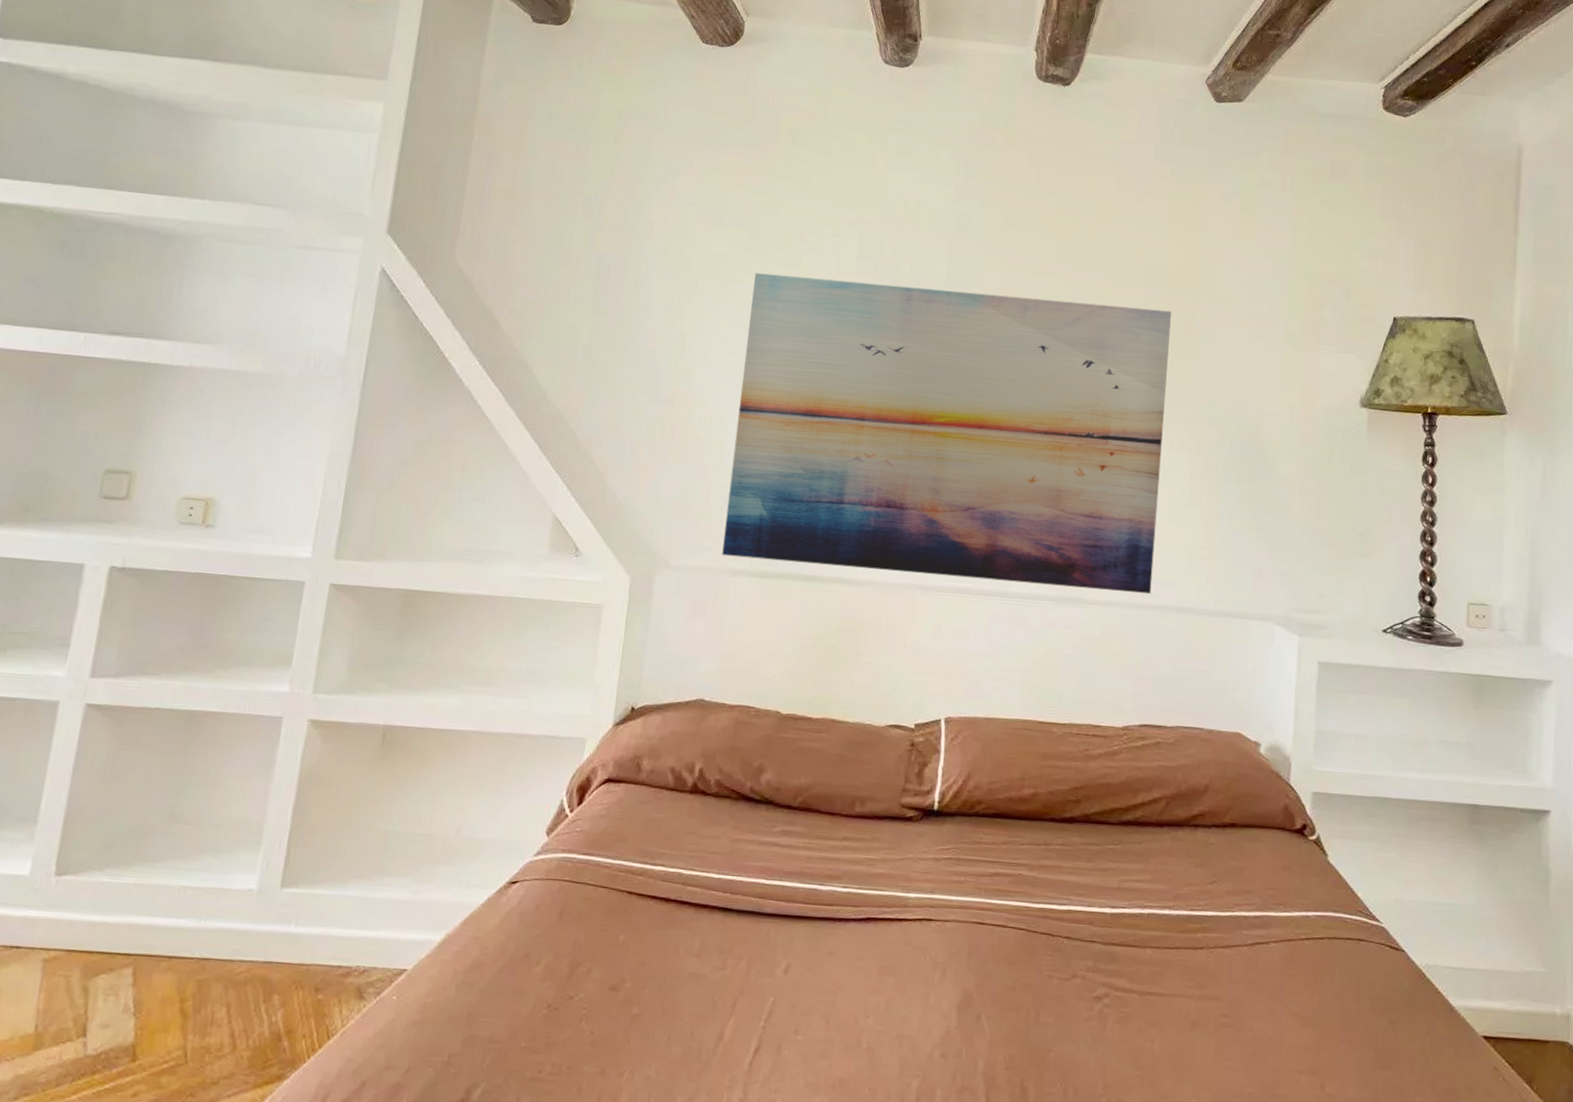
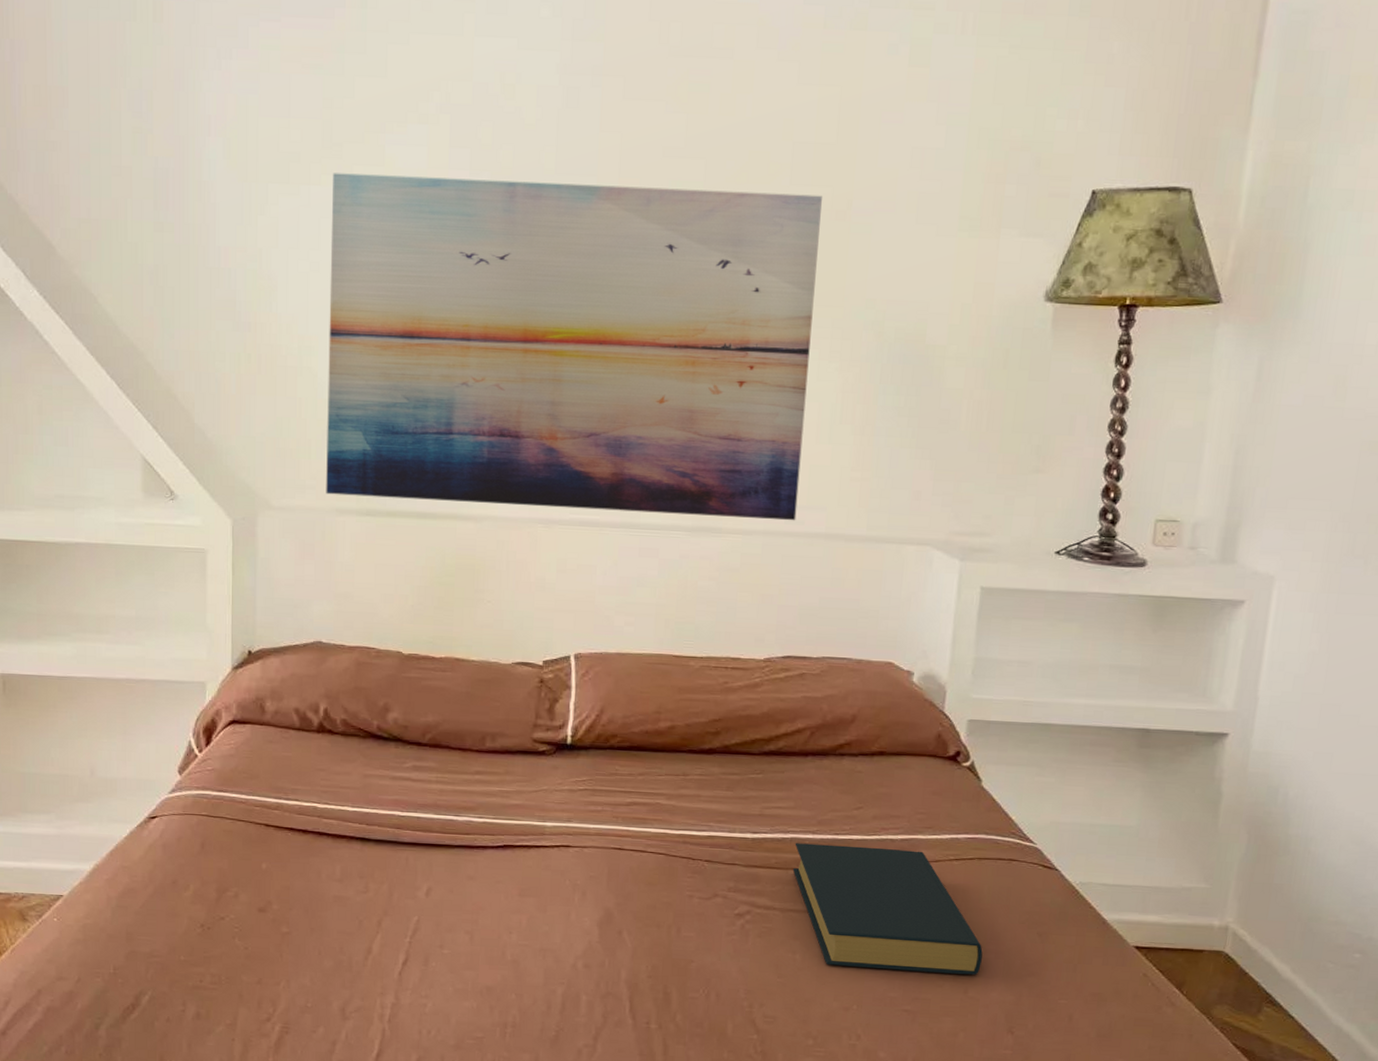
hardback book: none [1150,919,1337,1068] -> present [792,843,983,975]

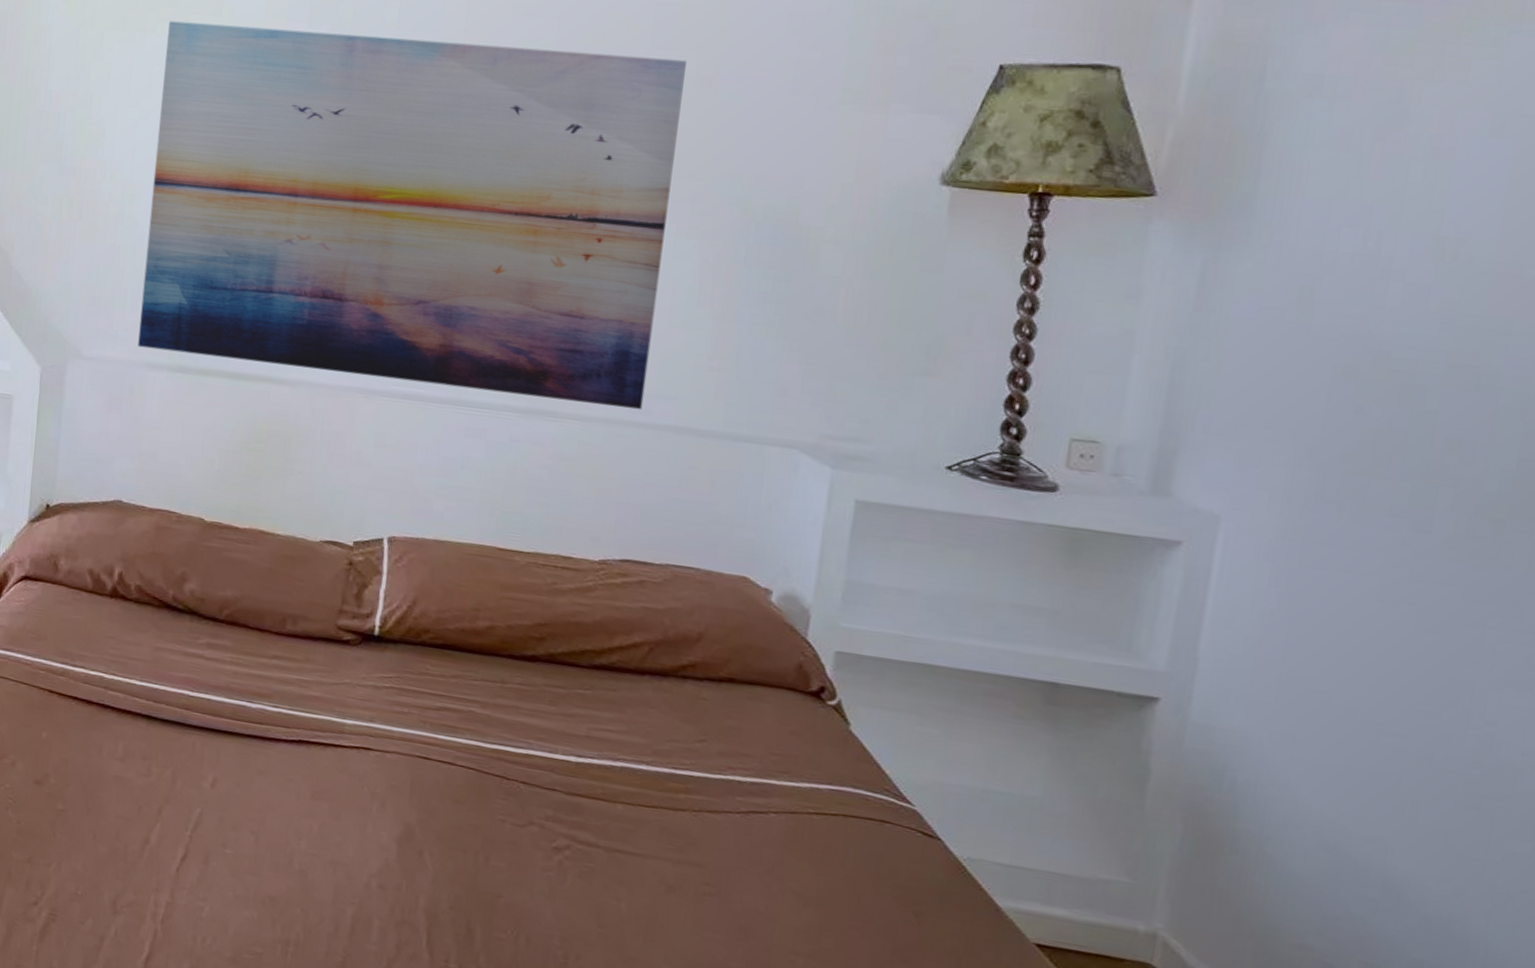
hardback book: present [792,843,983,975] -> none [621,773,845,954]

